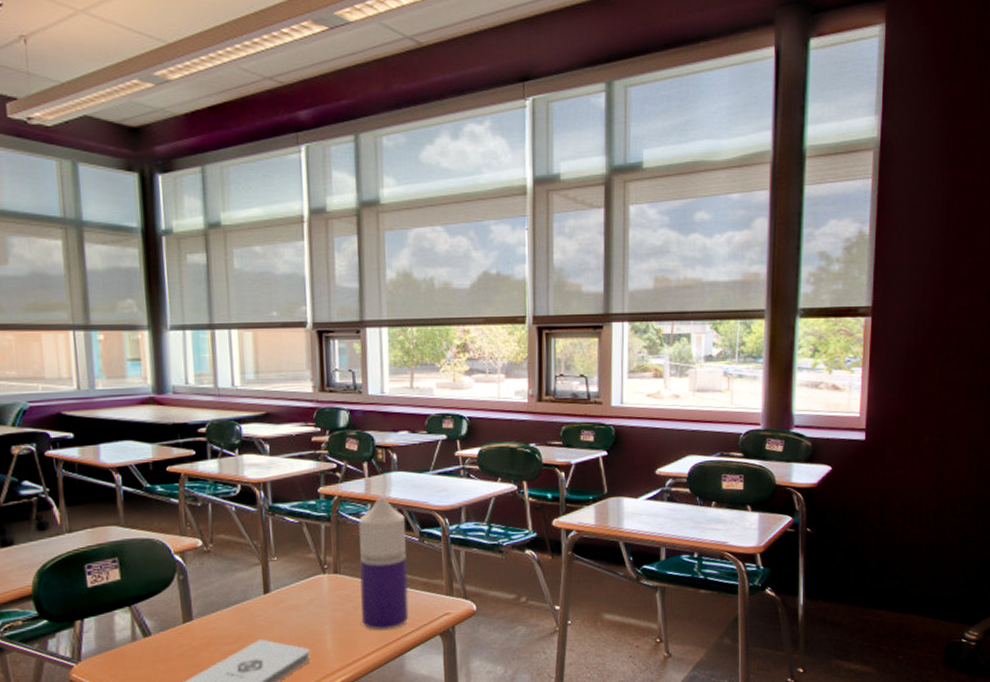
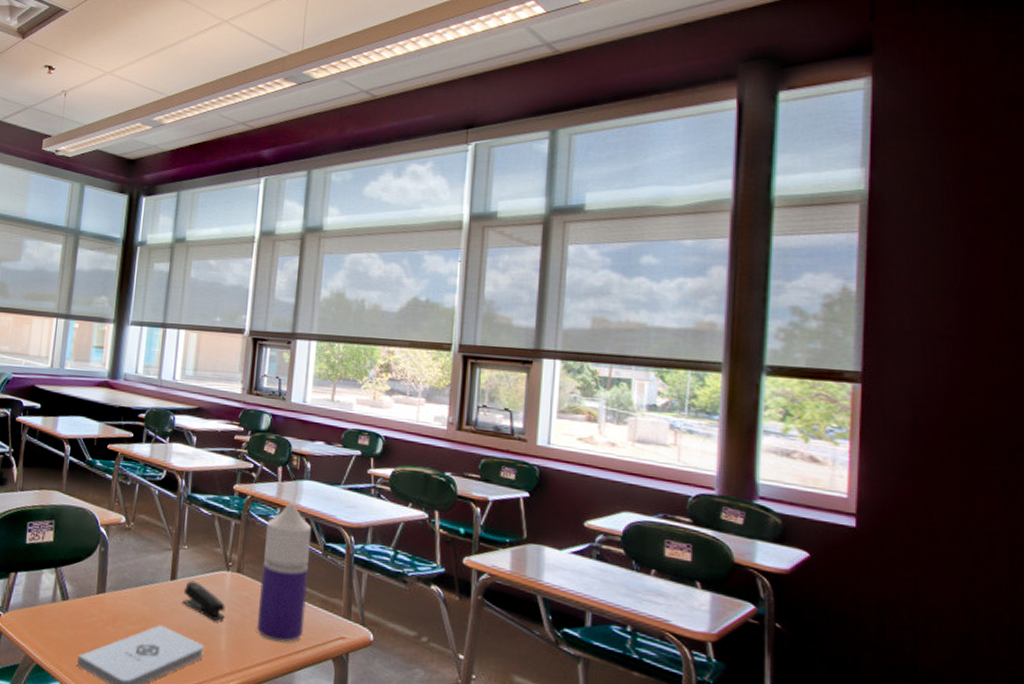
stapler: none [279,590,329,624] -> present [182,580,226,621]

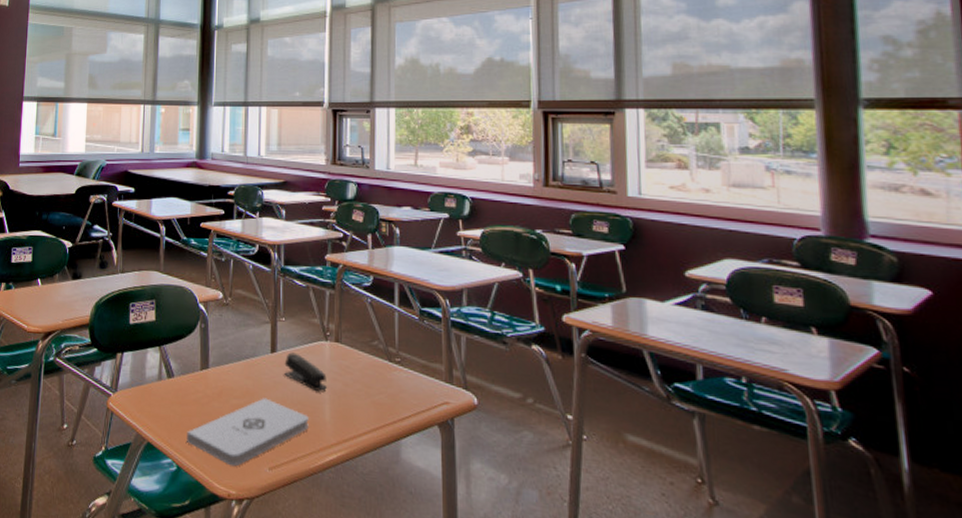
bottle: present [256,502,312,643] -> none [359,269,407,411]

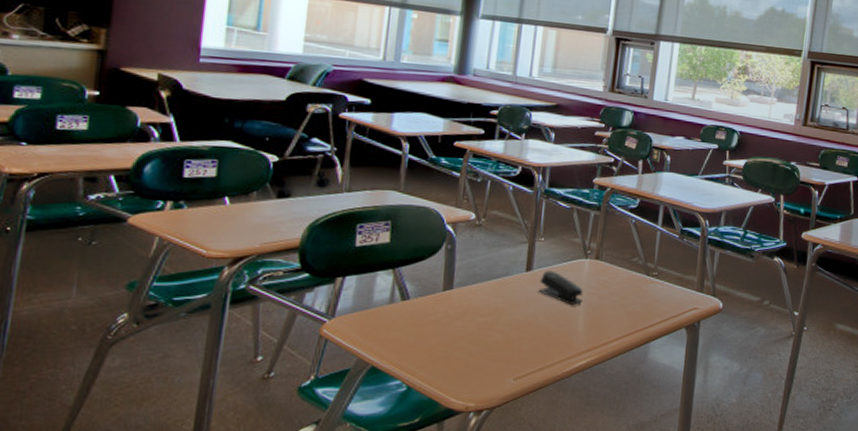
notepad: present [187,398,309,466] -> none [421,314,561,381]

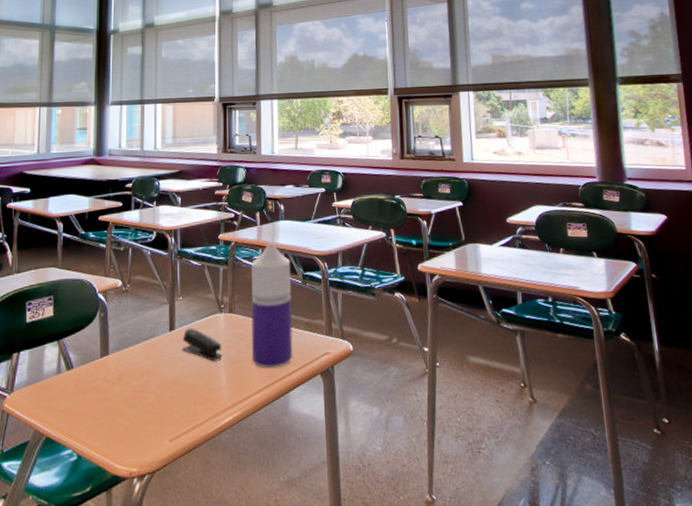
bottle: none [614,192,670,318] -> present [250,242,293,369]

